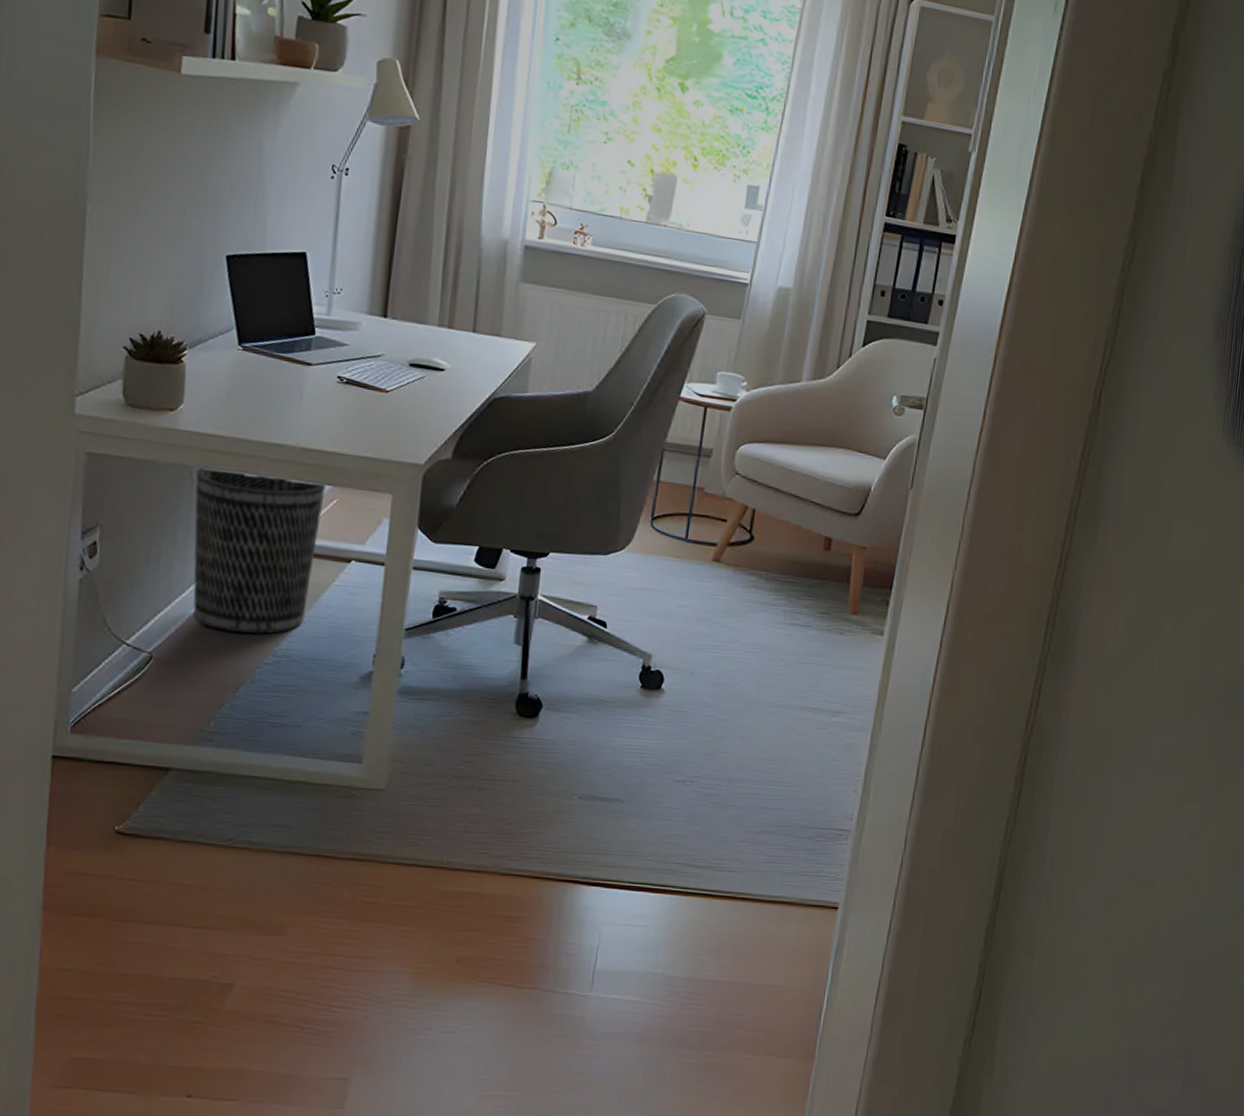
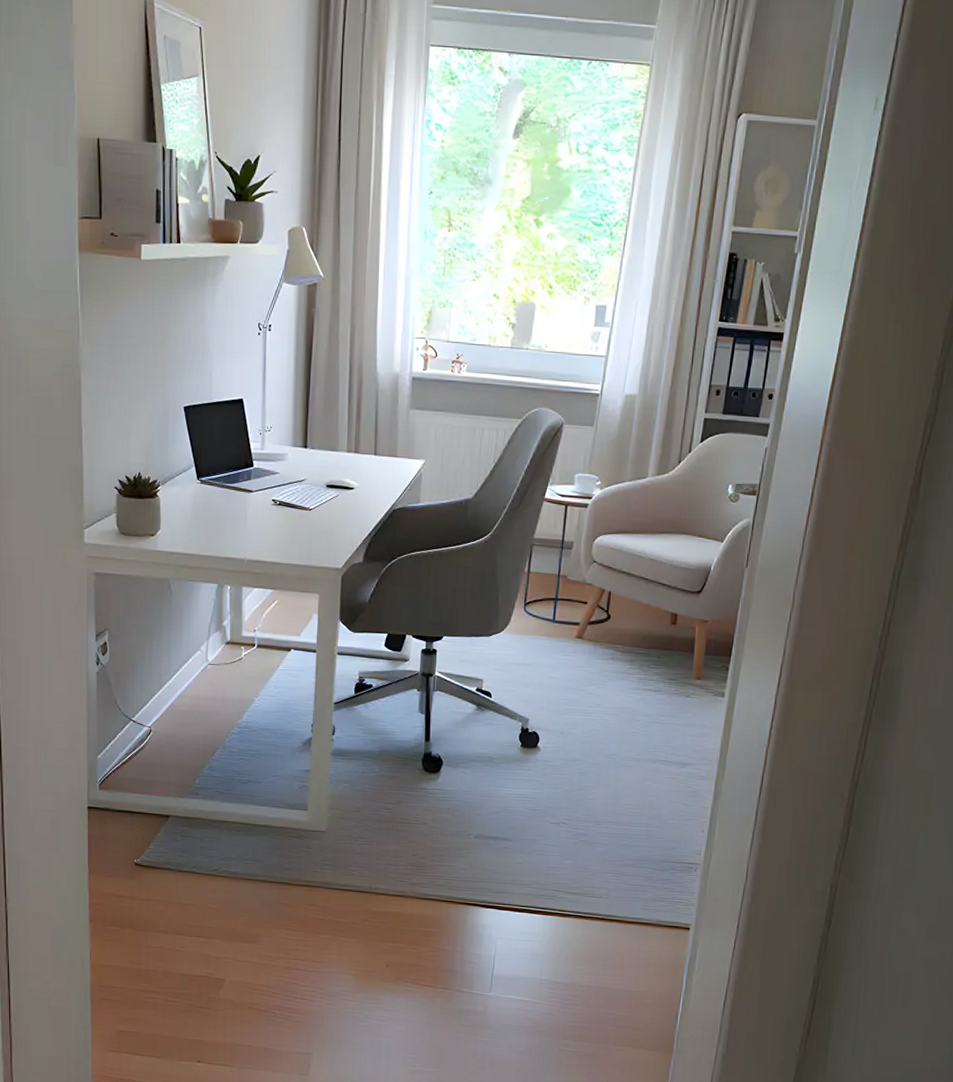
wastebasket: present [193,466,326,634] -> none [173,578,268,710]

